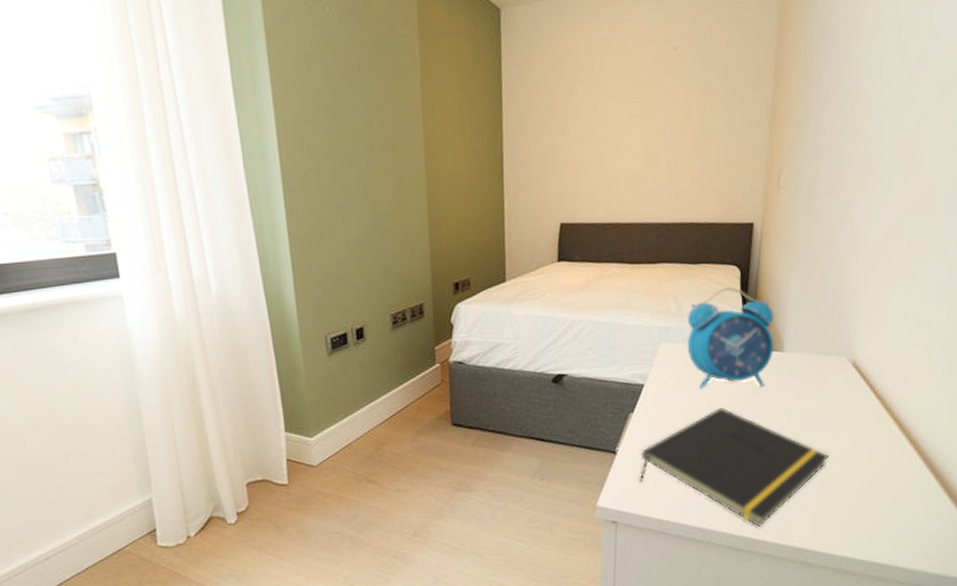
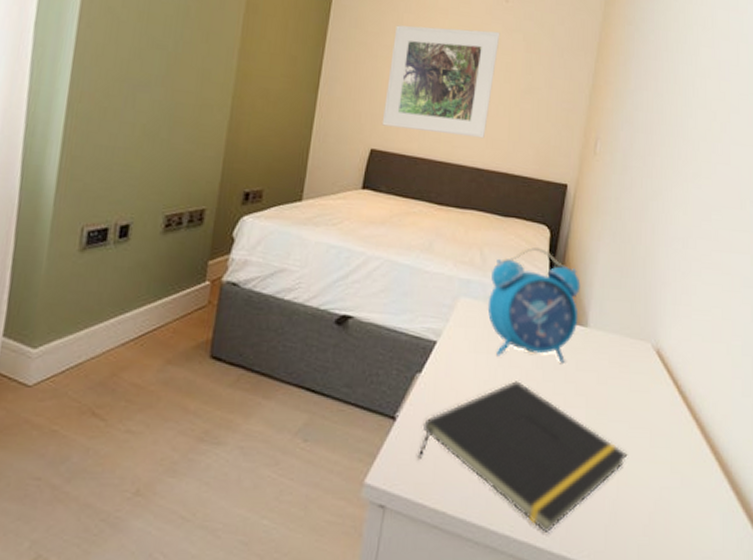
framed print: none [566,84,672,199] -> present [381,25,500,139]

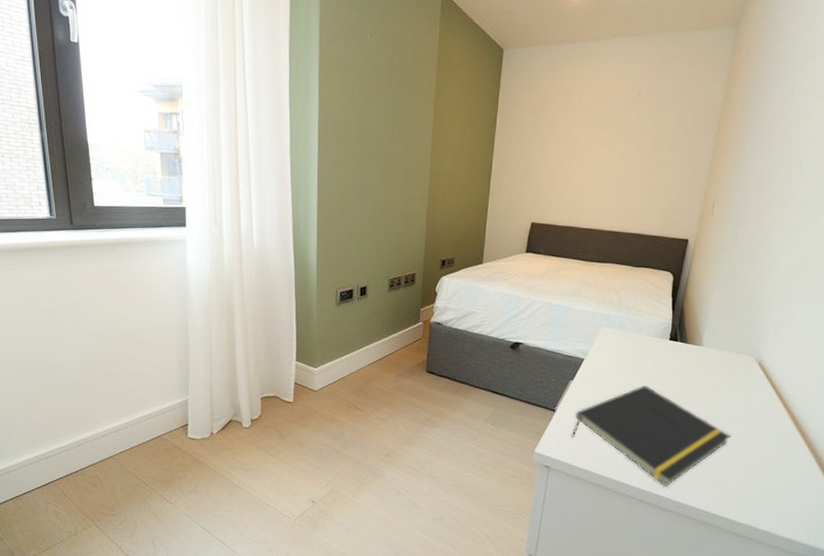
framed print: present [381,25,500,139] -> none [539,121,634,208]
alarm clock: present [487,247,581,365] -> none [622,289,697,373]

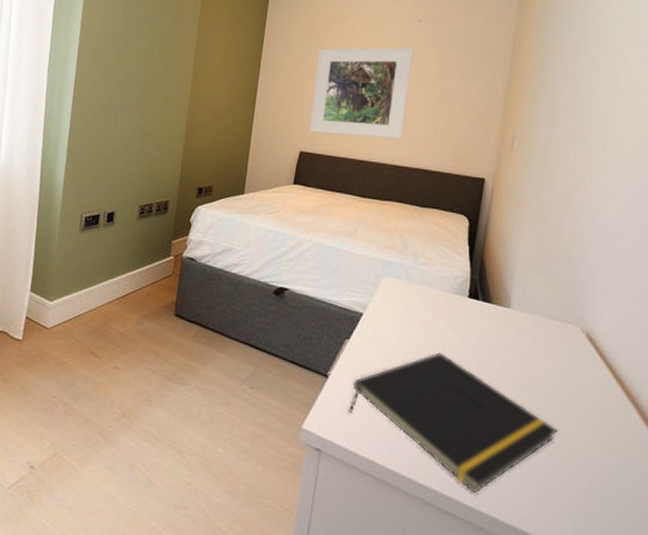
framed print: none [539,121,634,208] -> present [309,47,414,140]

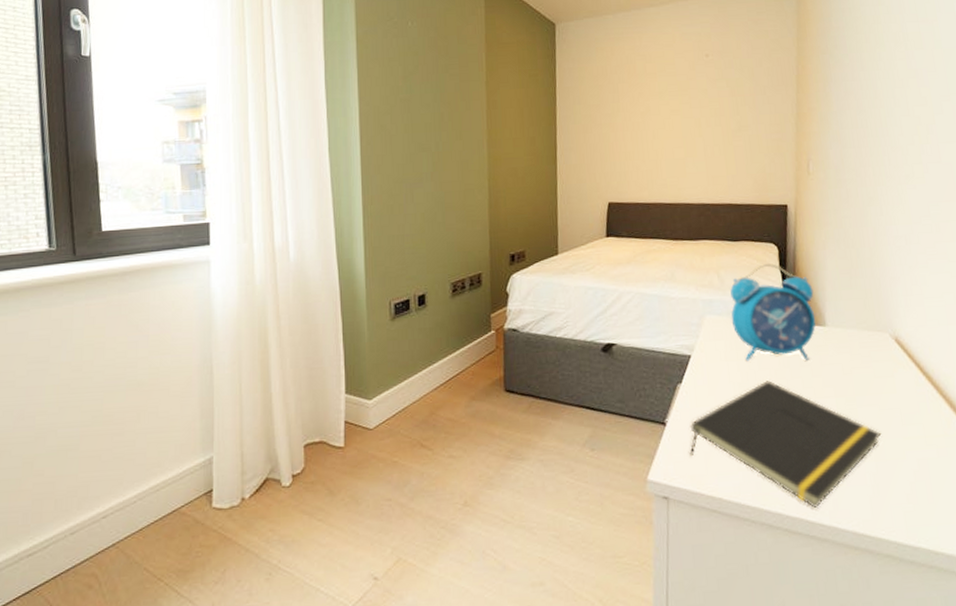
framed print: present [309,47,414,140] -> none [613,84,706,181]
alarm clock: none [409,234,502,341] -> present [730,264,816,362]

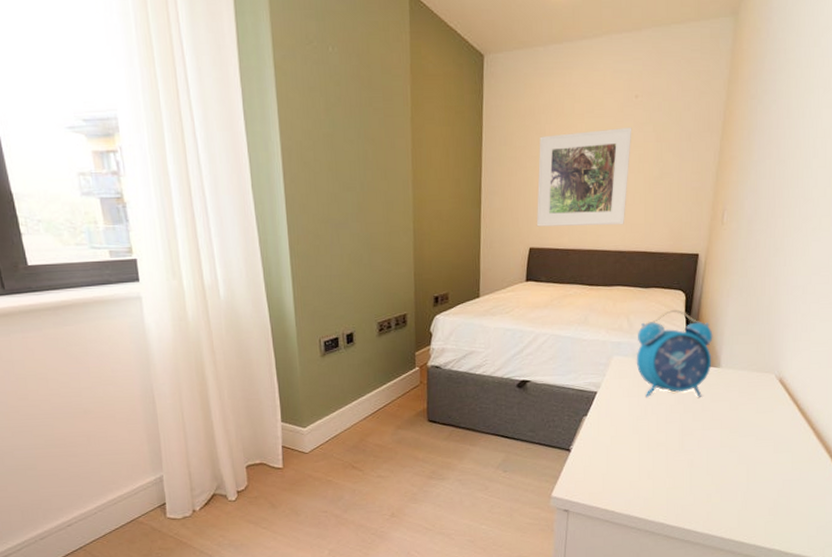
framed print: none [613,84,706,181] -> present [536,128,632,227]
notepad: present [689,380,882,508] -> none [589,414,756,519]

